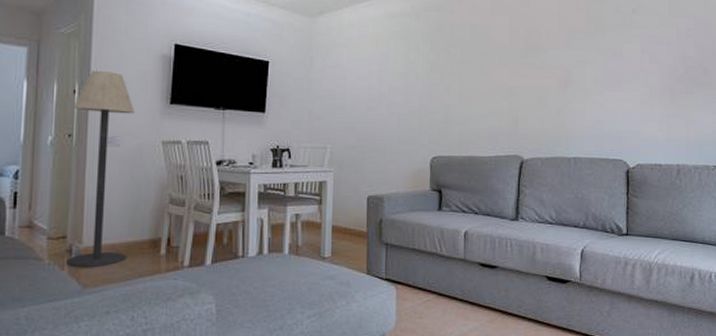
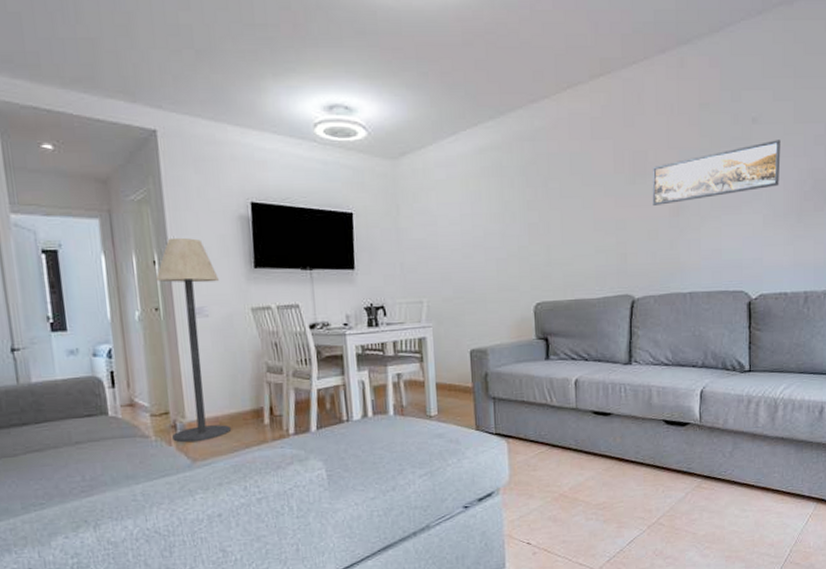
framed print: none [543,29,657,77] -> present [652,140,781,205]

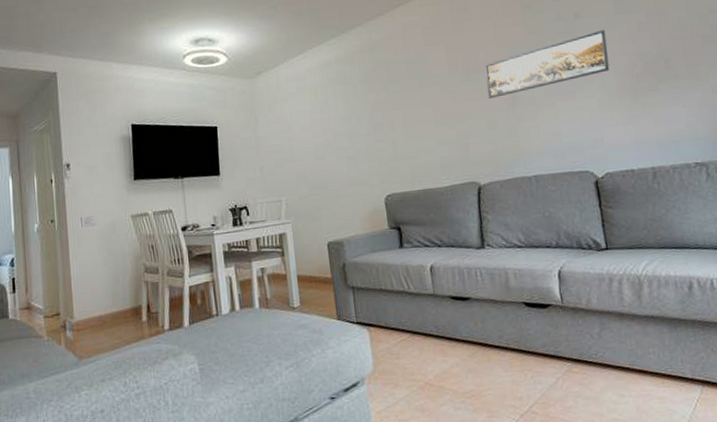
floor lamp: present [155,237,231,443] -> none [52,158,113,342]

